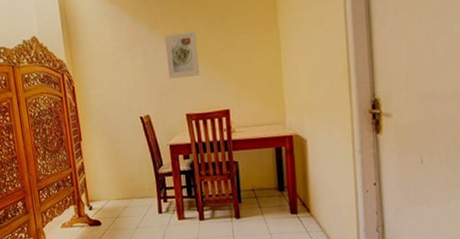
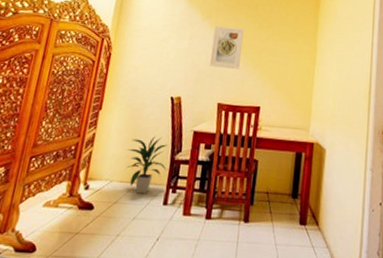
indoor plant: none [115,155,154,207] -> present [127,135,168,194]

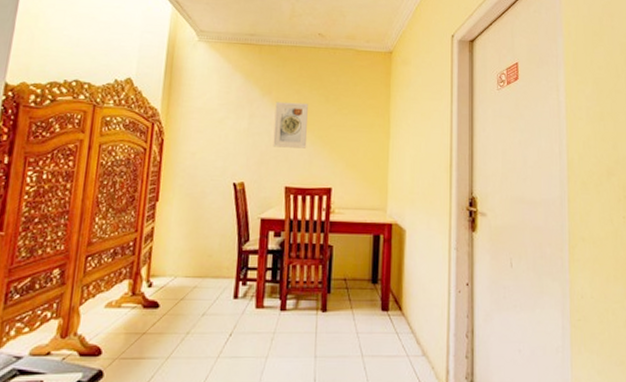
indoor plant: present [127,135,168,194] -> none [190,225,234,289]

